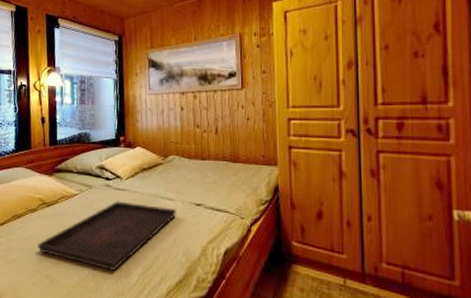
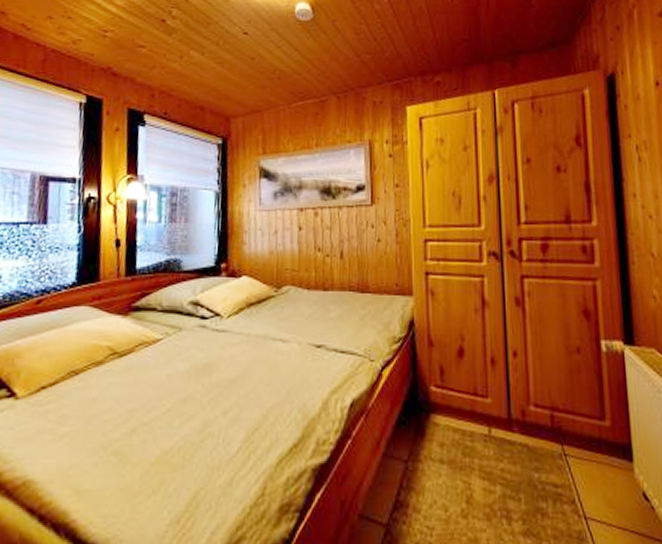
serving tray: present [37,201,176,271] -> none [102,346,291,438]

